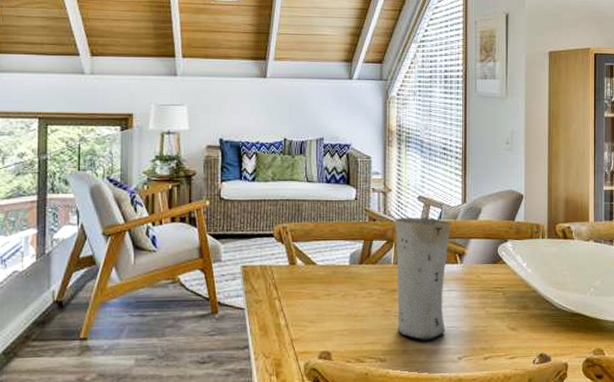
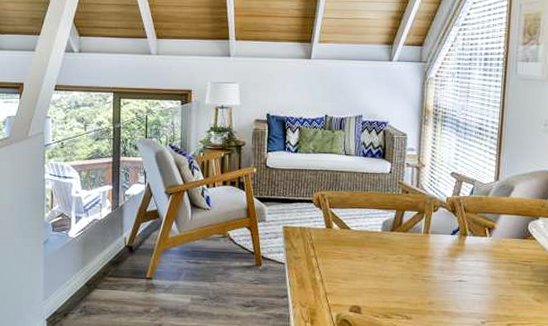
vase: present [394,218,450,341] -> none [424,191,482,304]

